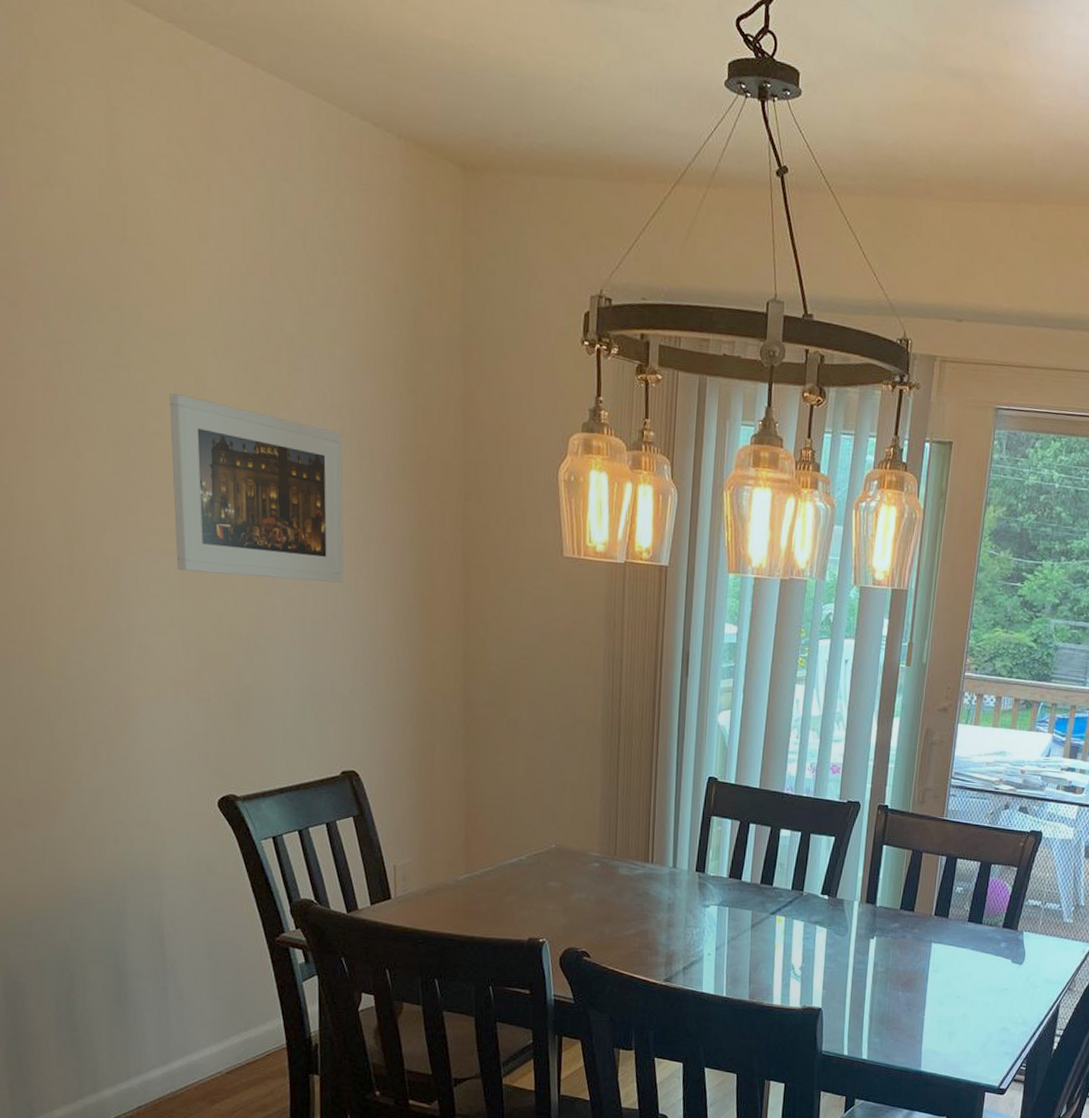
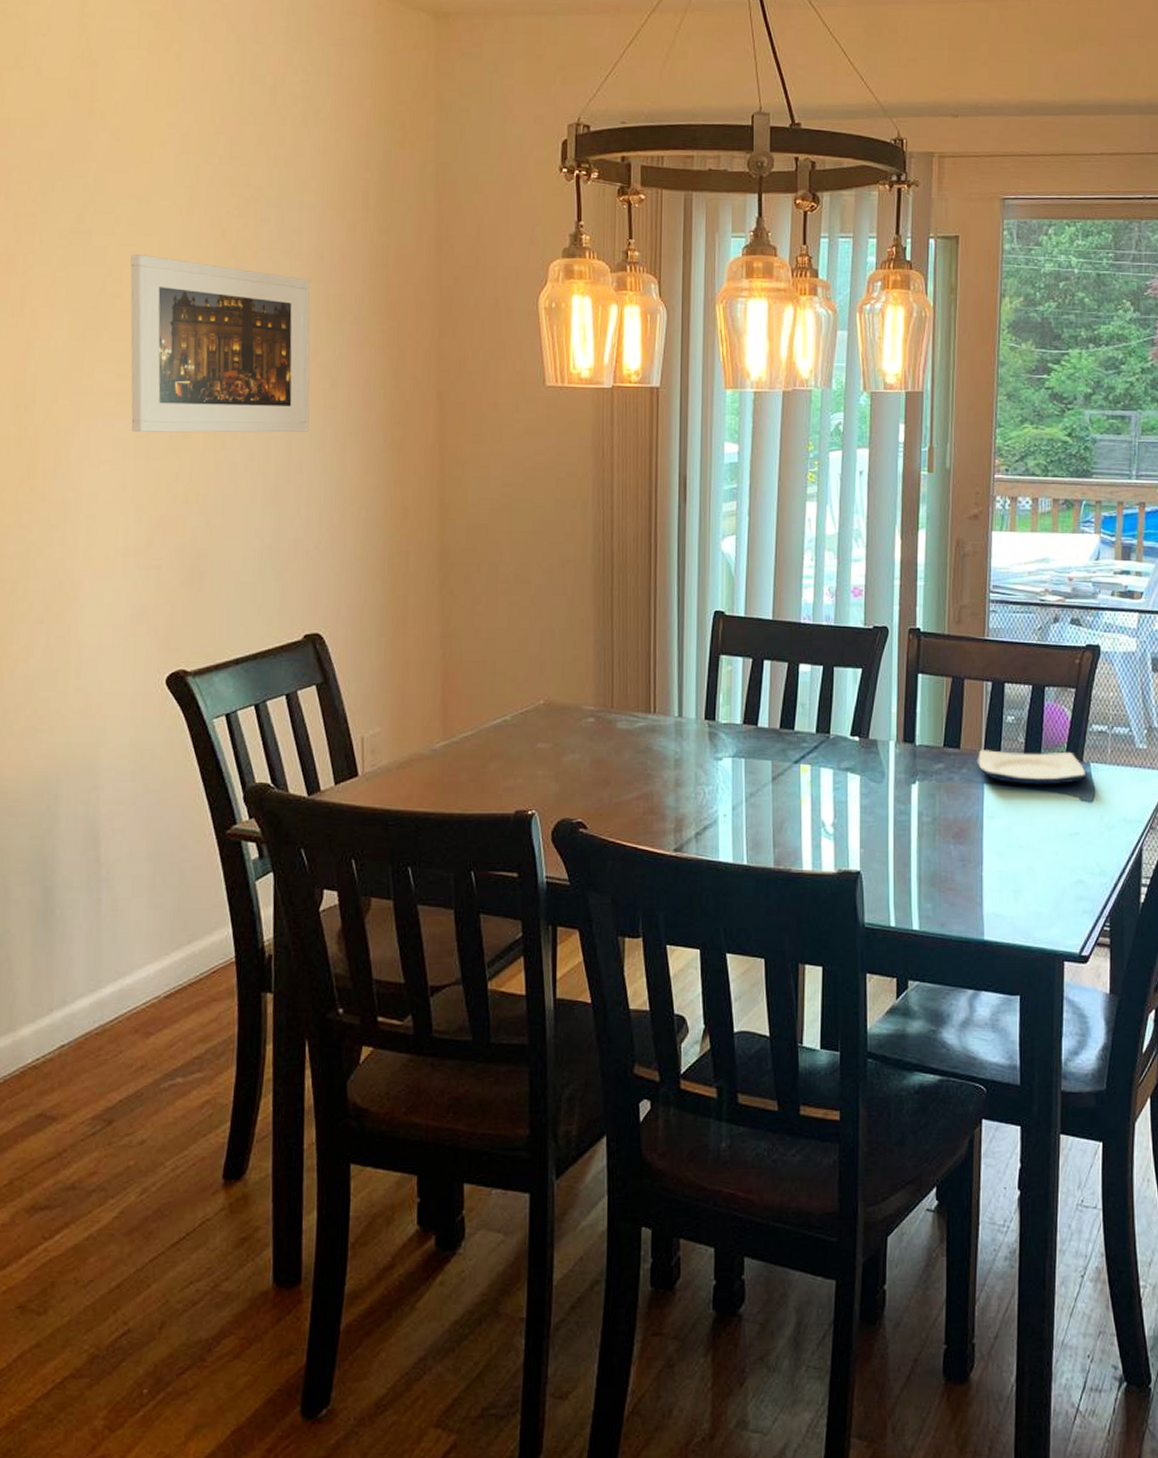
plate: none [928,914,1019,948] -> present [978,750,1085,785]

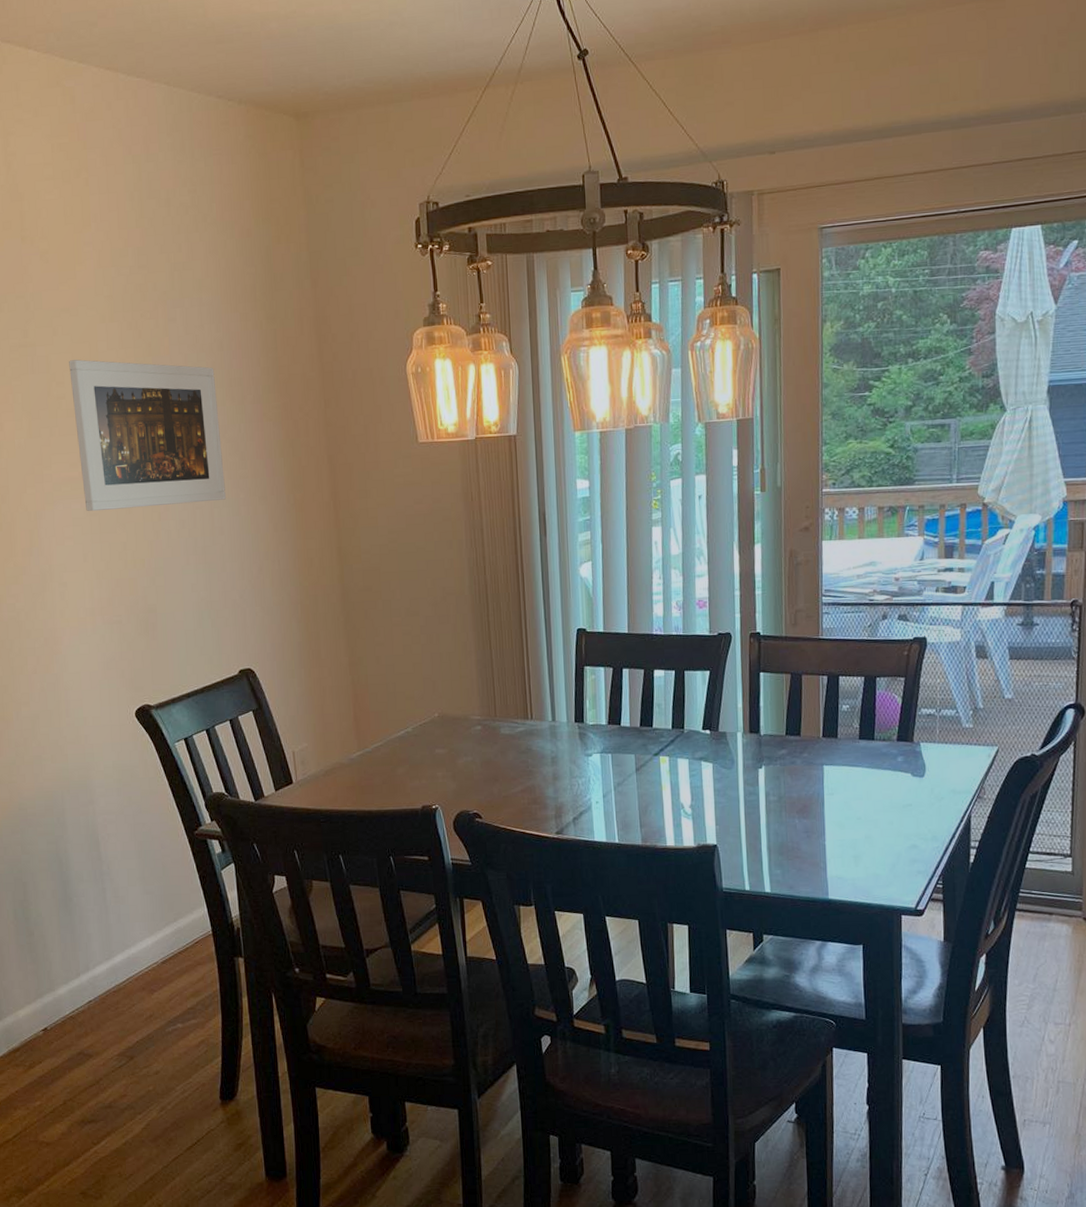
plate: present [978,750,1085,785] -> none [817,734,916,765]

